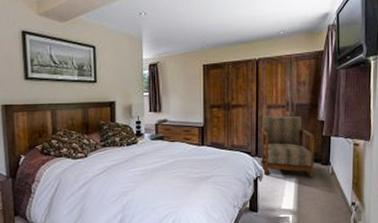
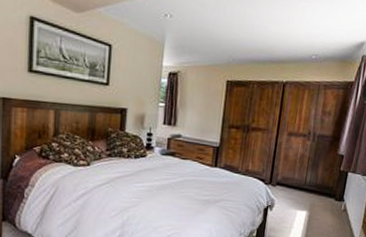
armchair: present [260,116,315,179] -> none [273,143,332,214]

